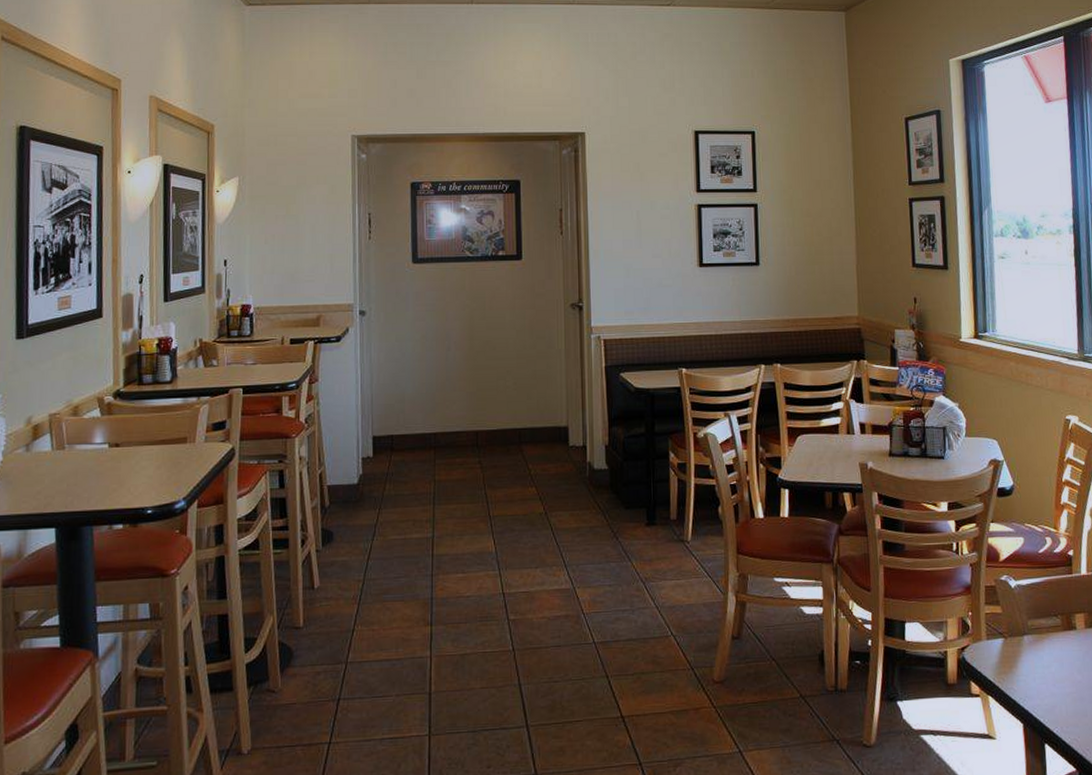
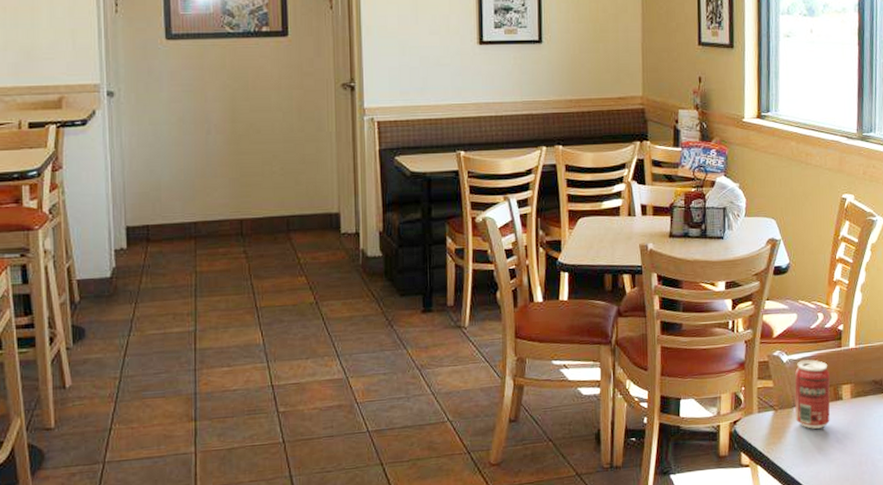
beverage can: none [1024,586,1064,659] -> present [794,359,830,429]

